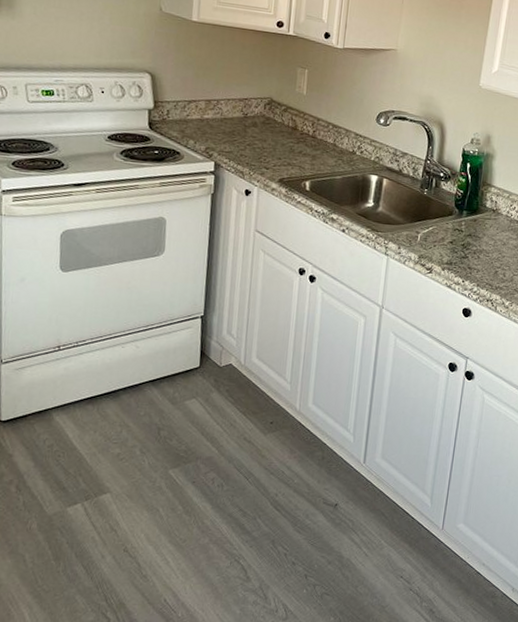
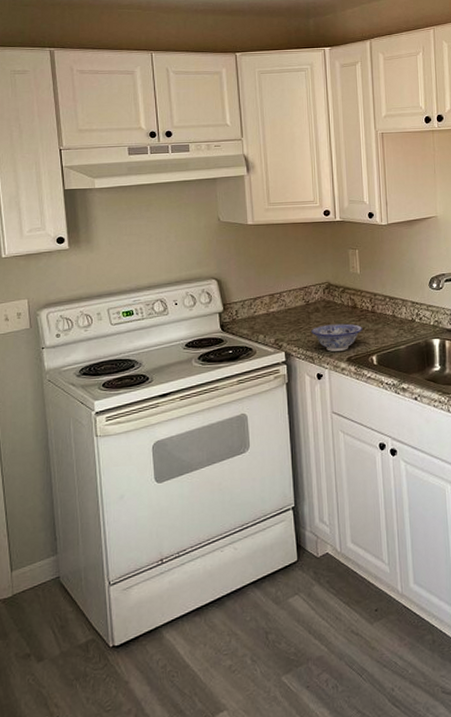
bowl: none [245,141,300,171] -> present [311,323,362,352]

